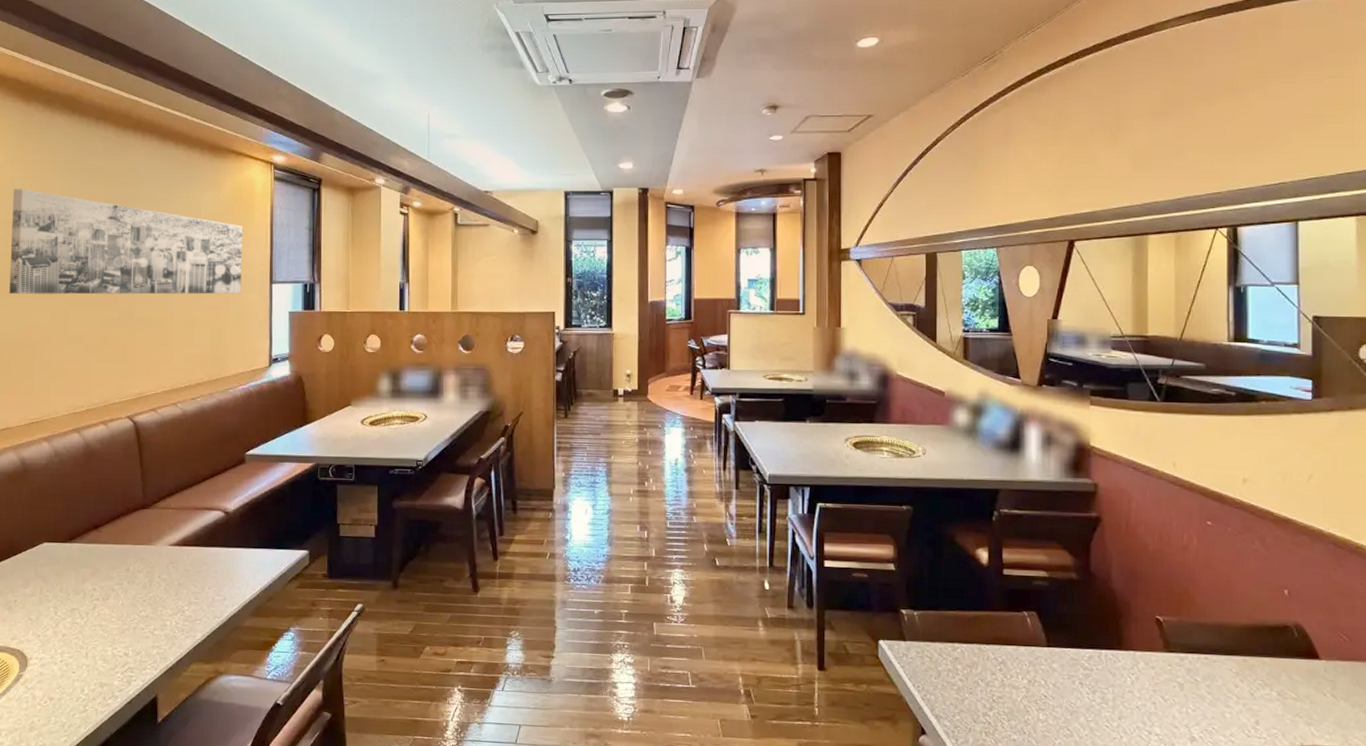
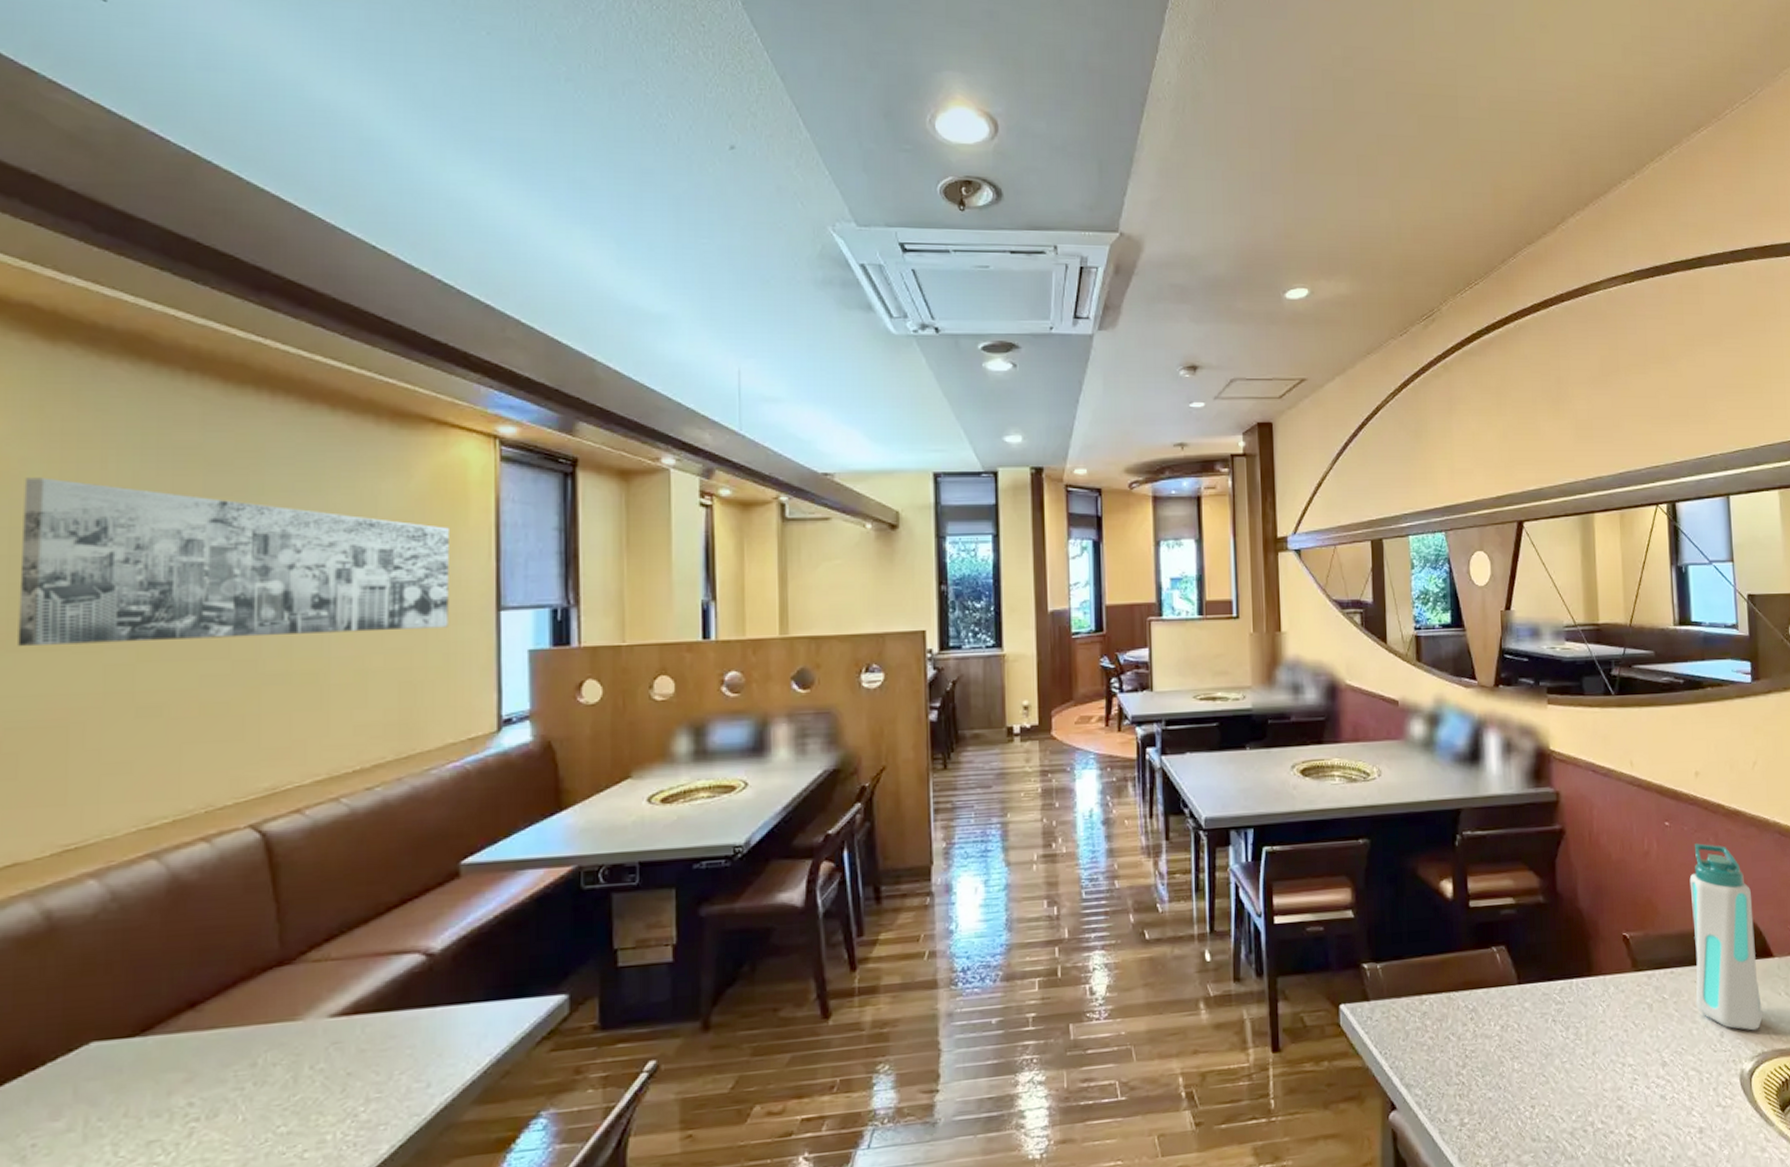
water bottle: none [1230,544,1305,724] -> present [1689,843,1764,1031]

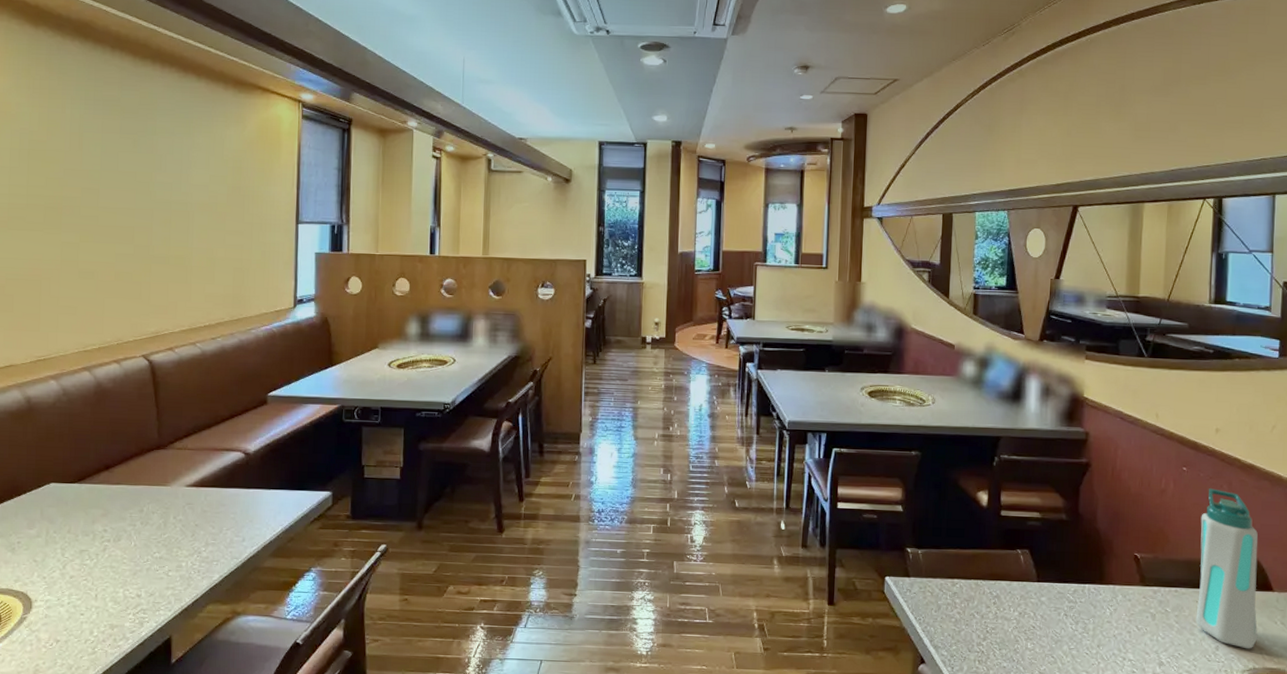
wall art: present [18,477,449,647] -> none [14,116,268,233]

